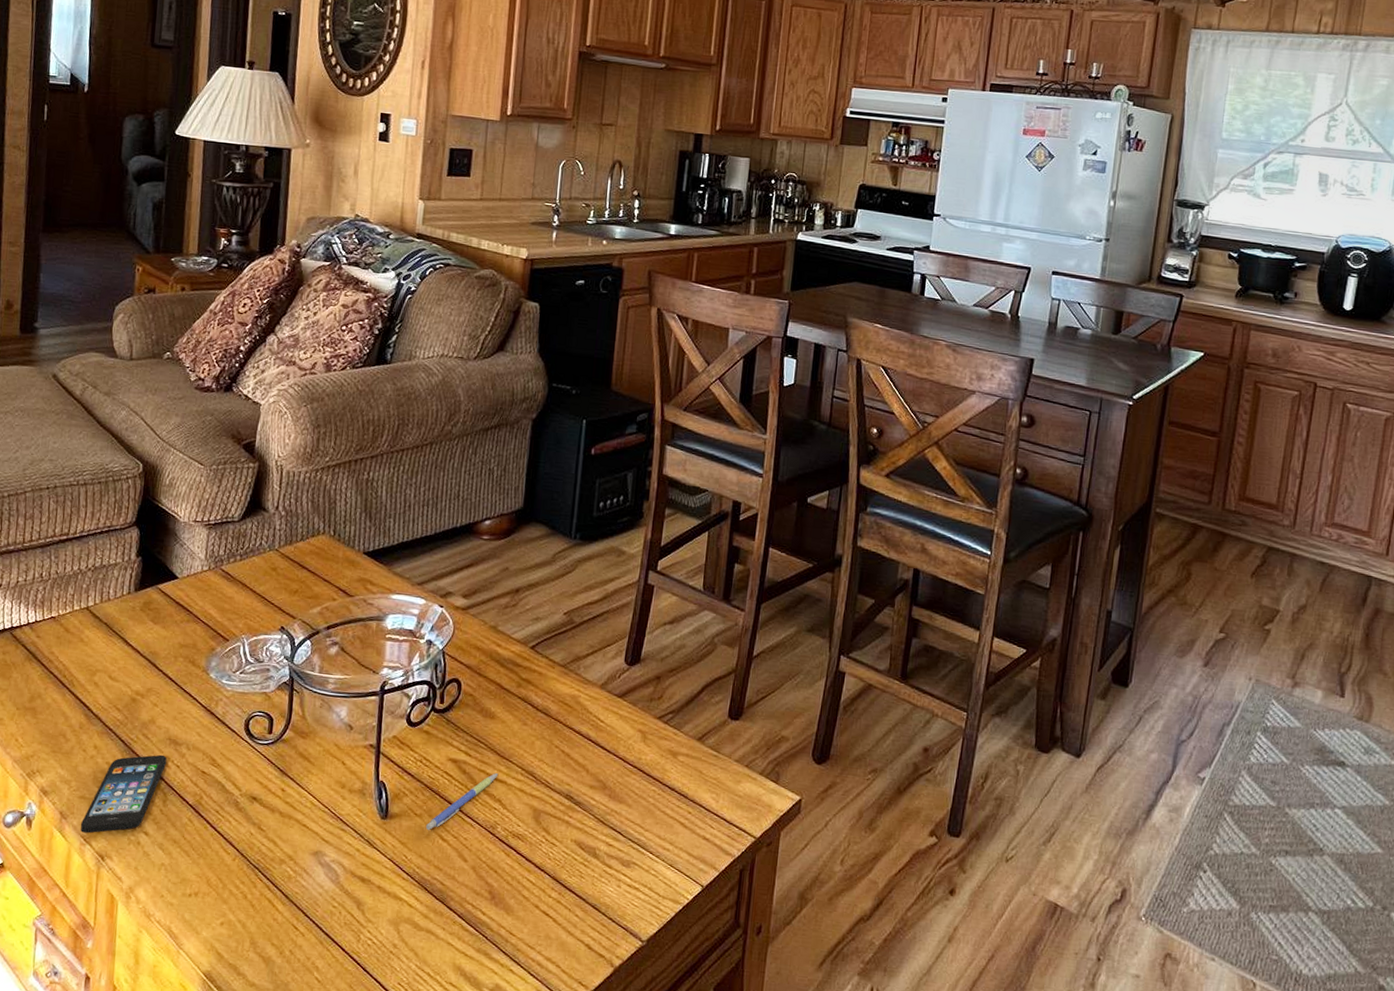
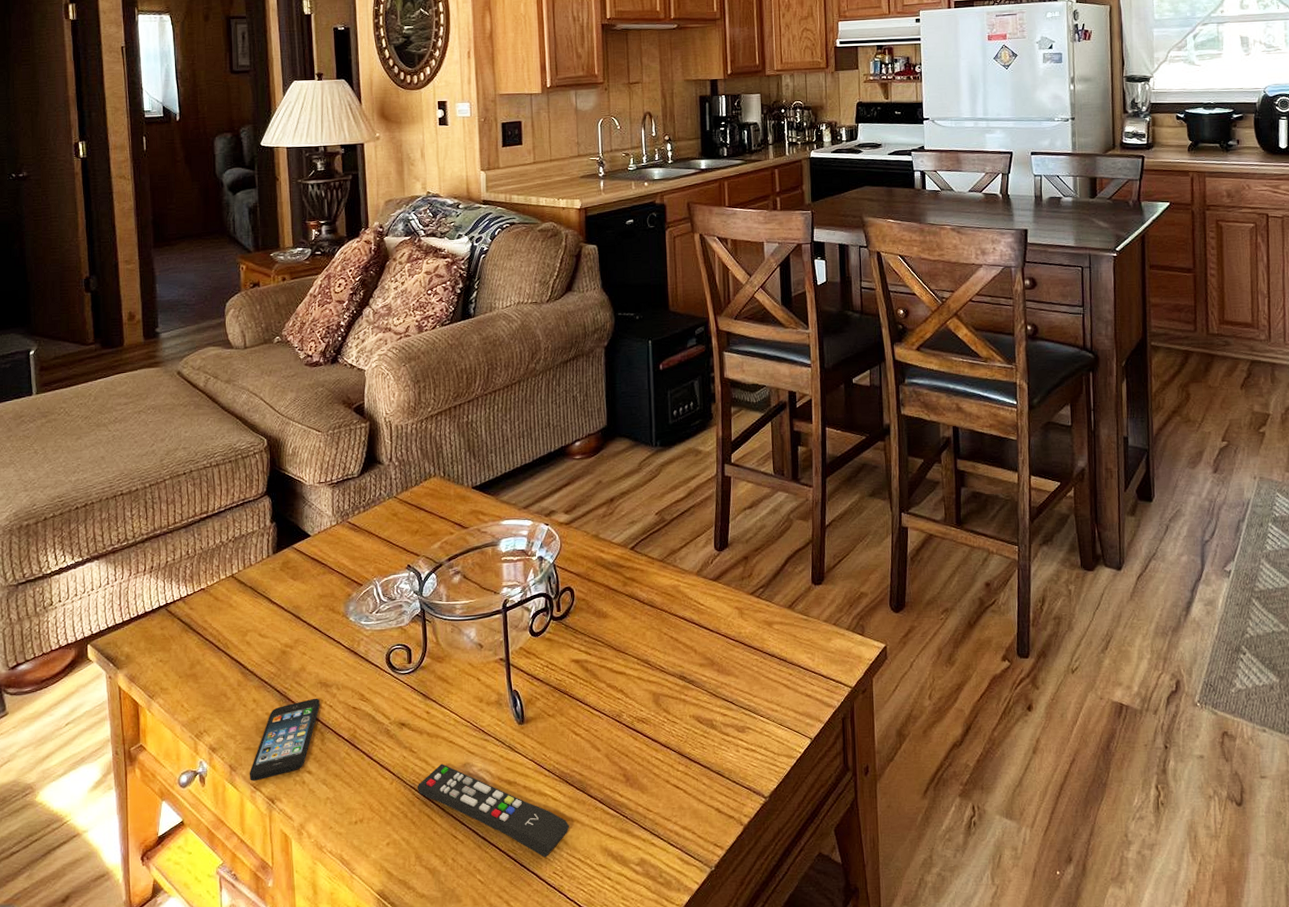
remote control: none [261,847,423,966] -> present [417,764,570,858]
pen: present [425,773,499,831] -> none [559,666,618,728]

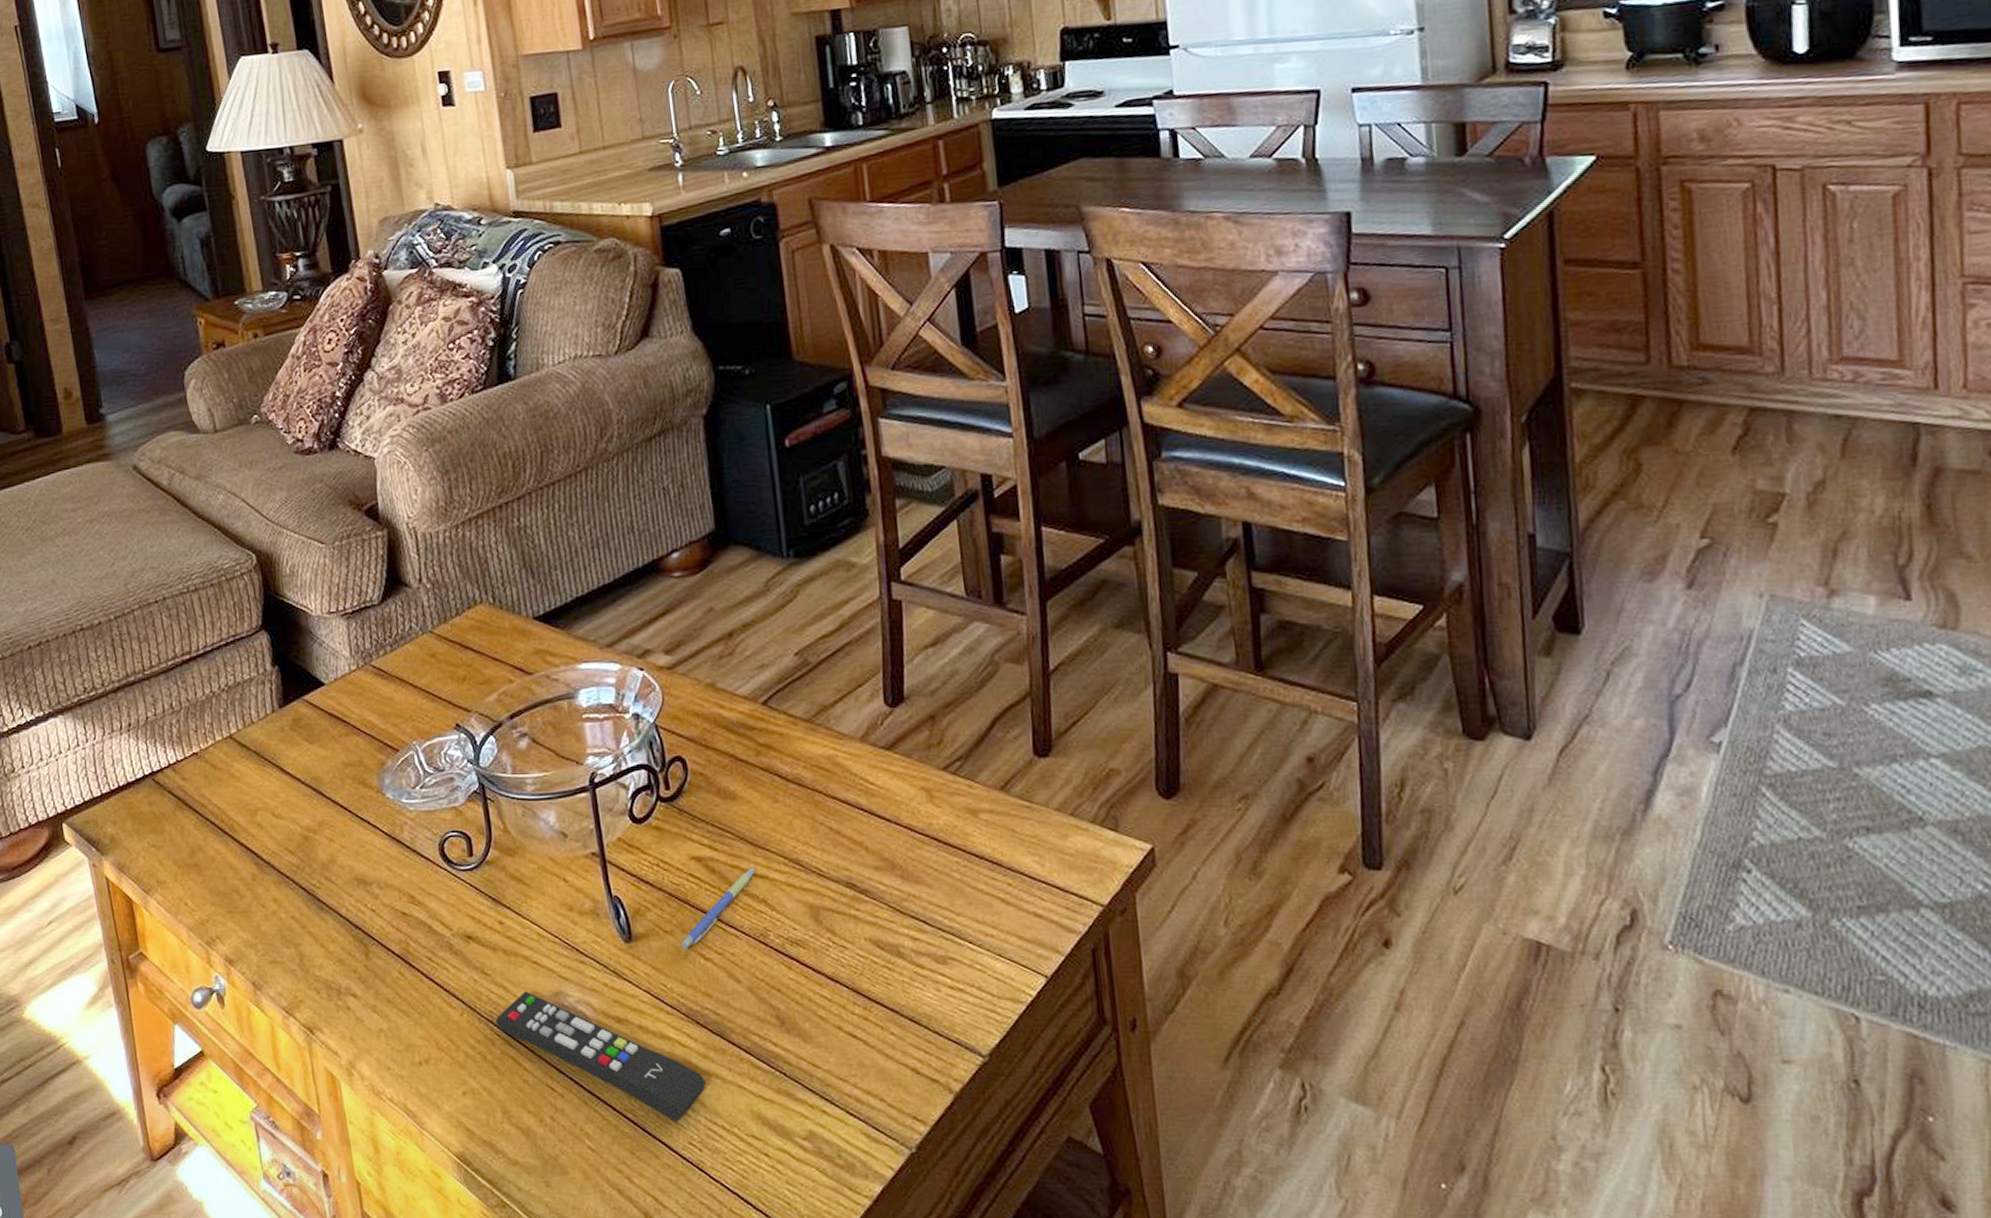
smartphone: present [249,698,320,781] -> none [278,899,359,1004]
pen: none [559,666,618,728] -> present [680,867,757,950]

